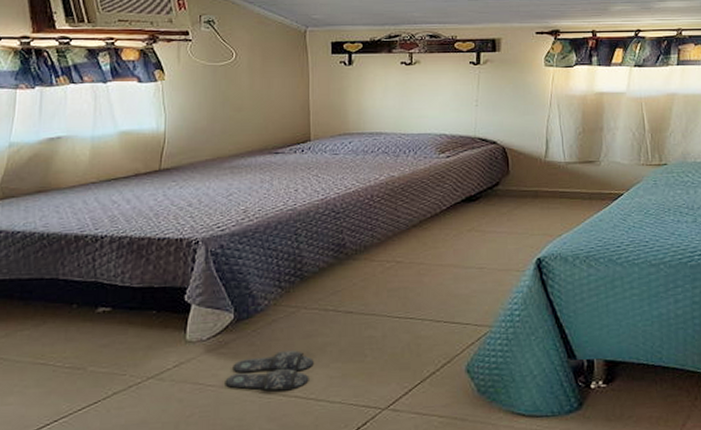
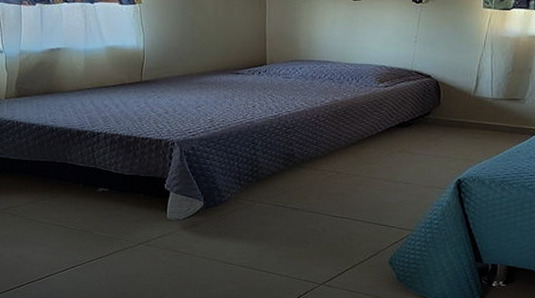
slippers: present [225,350,314,392] -> none [197,234,266,263]

